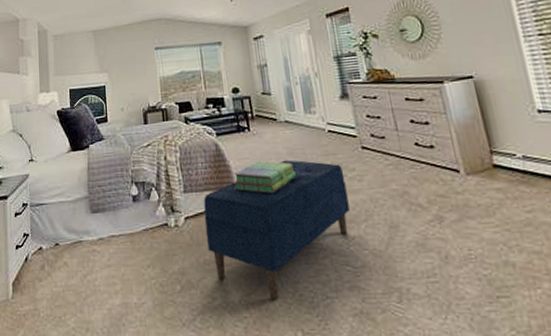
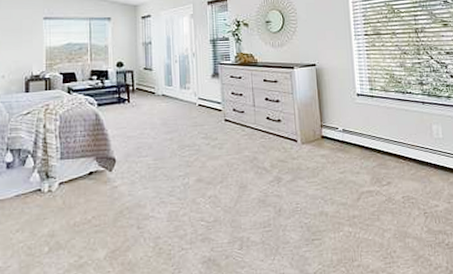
bench: present [203,160,350,300] -> none [78,129,209,255]
stack of books: present [233,161,296,193] -> none [109,130,167,160]

